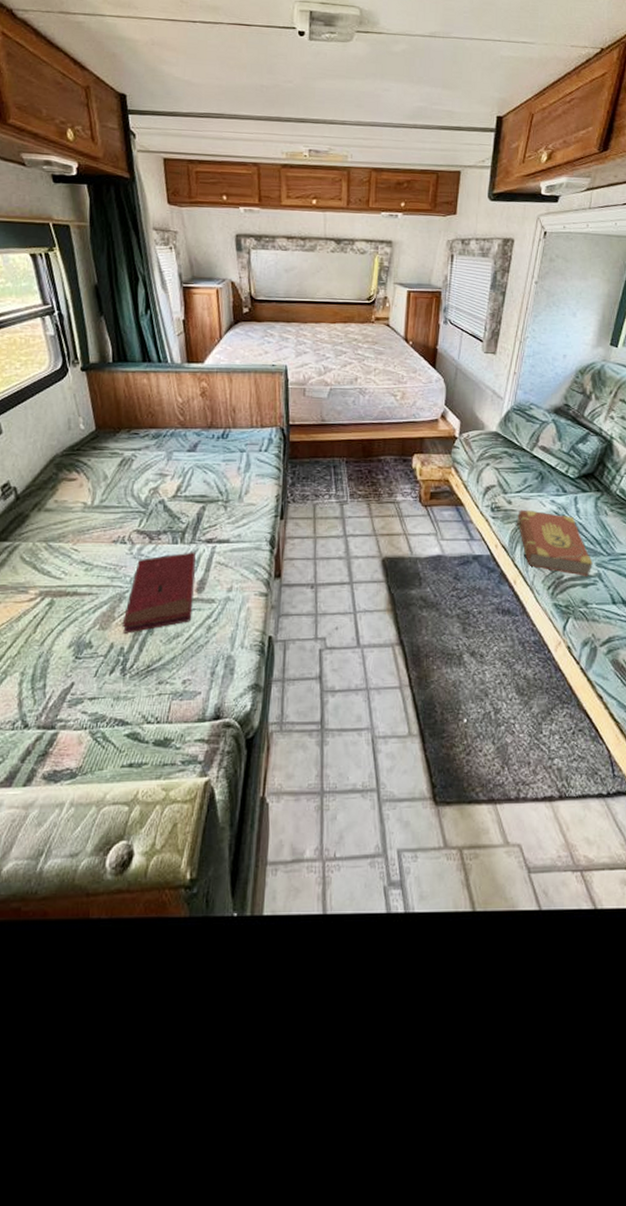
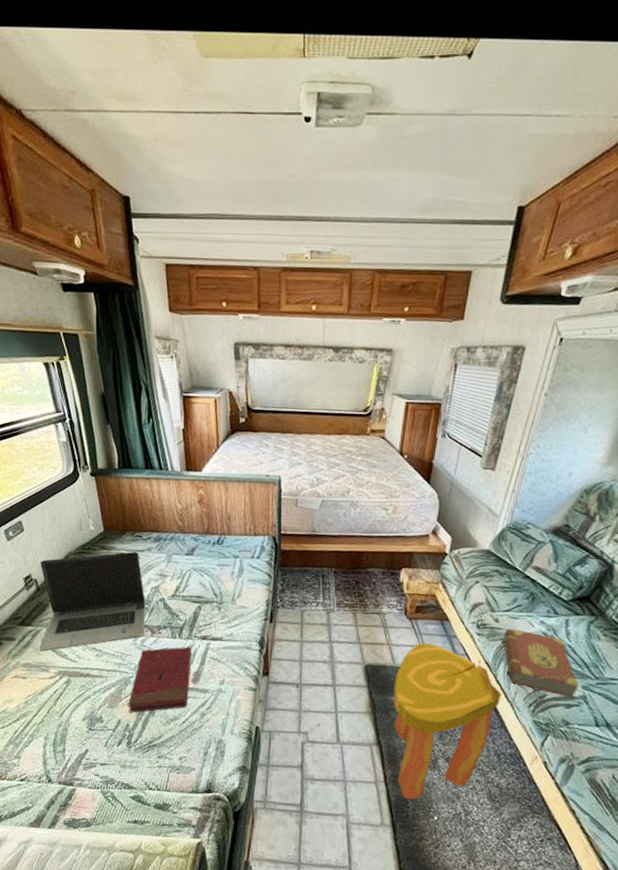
laptop computer: none [17,450,143,570] -> present [39,551,146,652]
stool: none [413,530,521,702] -> present [393,643,502,799]

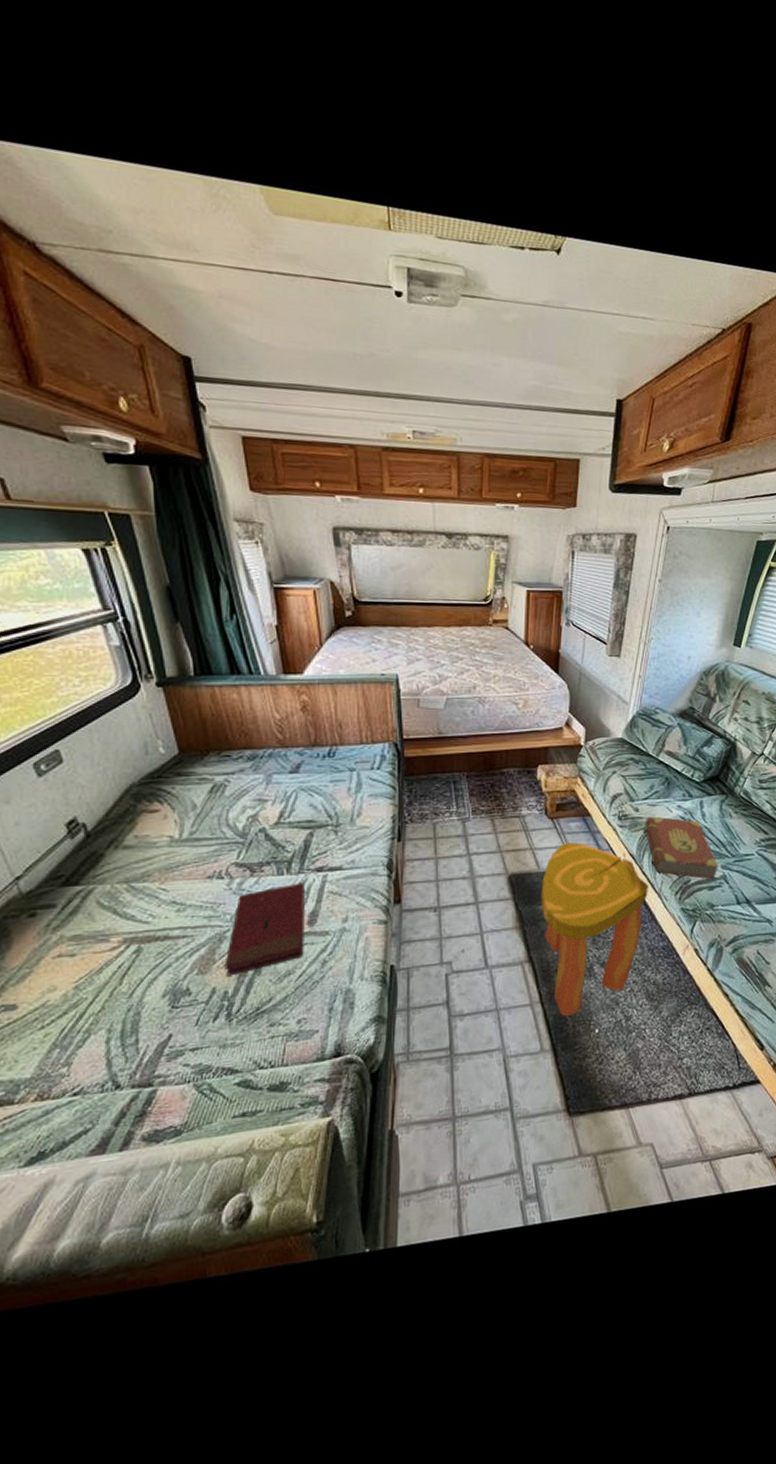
laptop computer: present [39,551,146,652] -> none [90,775,242,916]

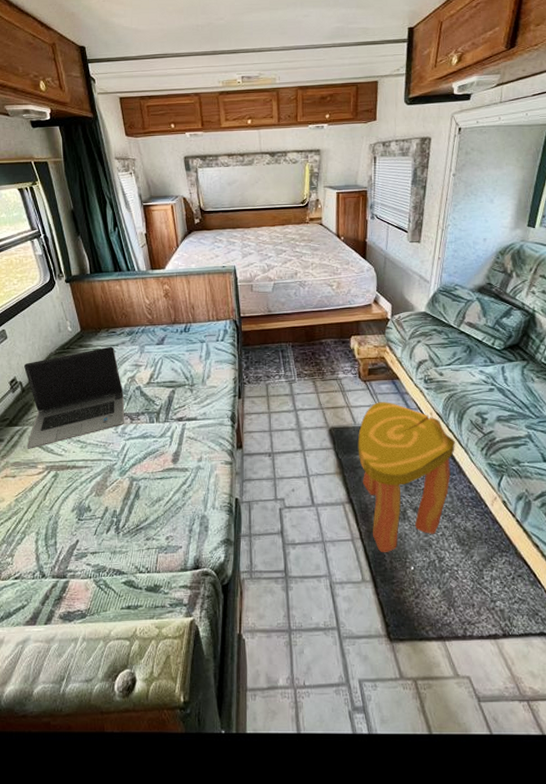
laptop computer: none [90,775,242,916] -> present [24,346,125,449]
book: present [224,882,305,976] -> none [114,429,170,499]
book: present [643,816,718,879] -> none [448,380,523,438]

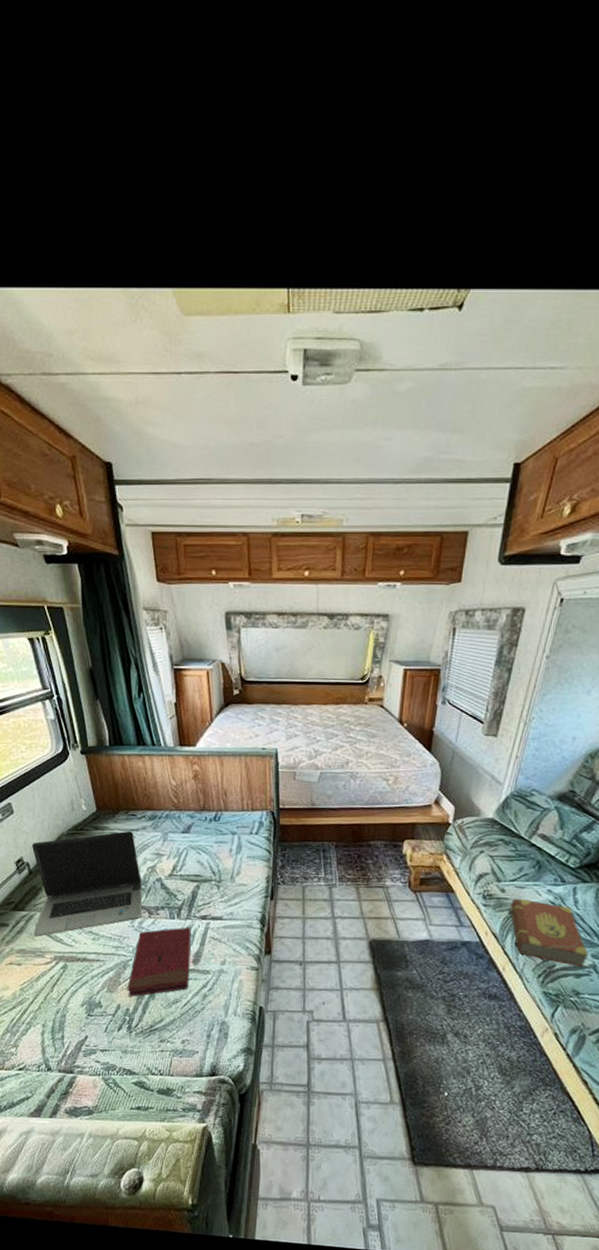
book: none [114,429,170,499] -> present [127,927,191,997]
stool: present [357,402,456,552] -> none [399,916,511,1076]
book: none [448,380,523,438] -> present [508,898,588,967]

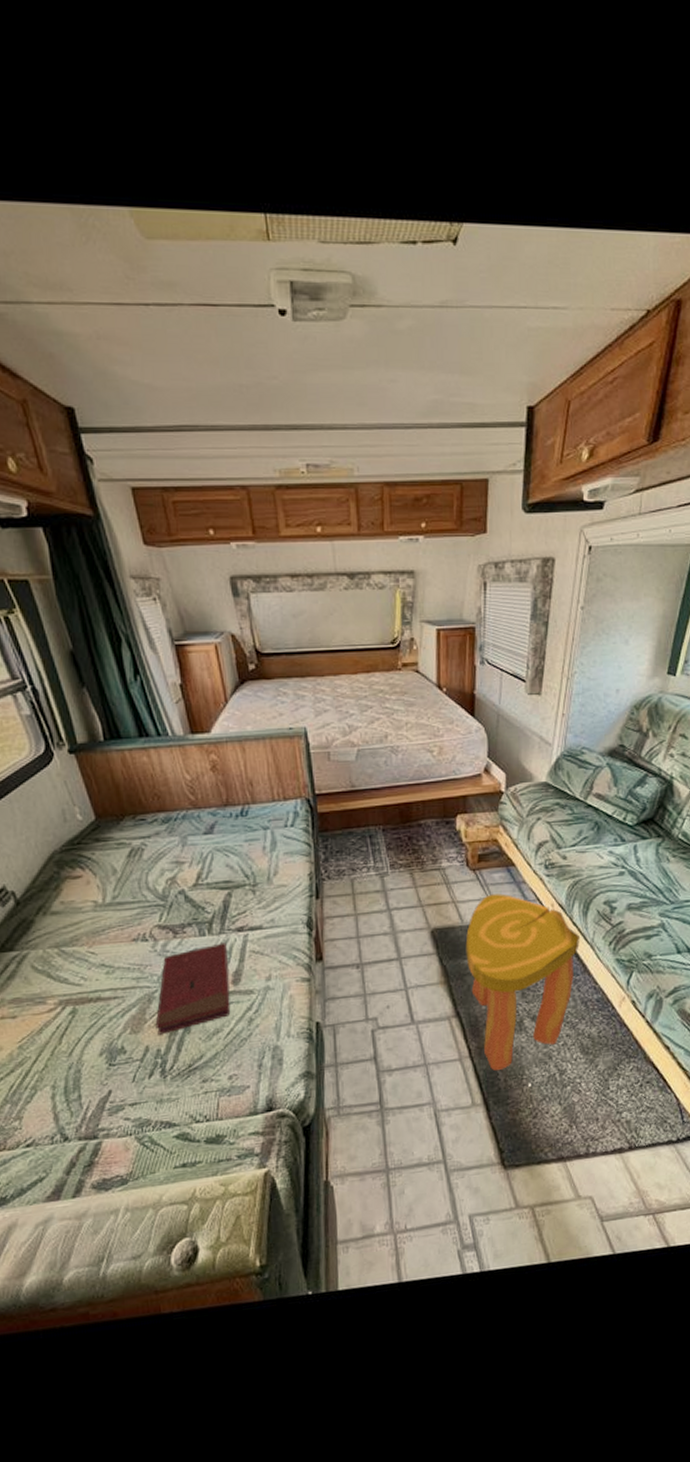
laptop computer: present [32,830,143,937] -> none [16,838,166,980]
stool: none [399,916,511,1076] -> present [465,893,581,1070]
book: present [508,898,588,967] -> none [572,863,656,928]

